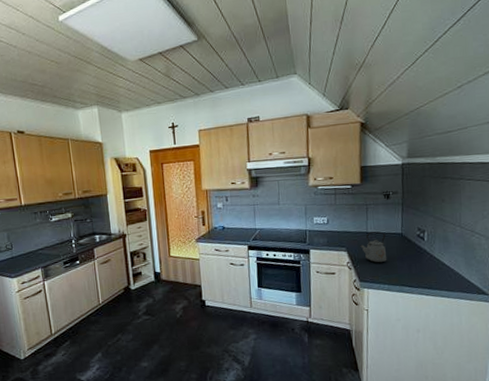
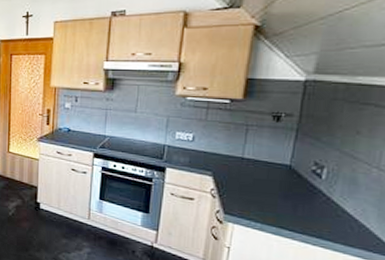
kettle: present [360,231,387,263] -> none [231,158,268,197]

